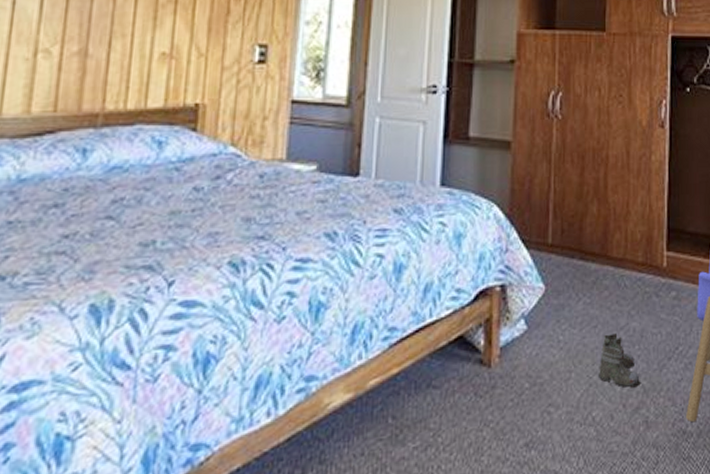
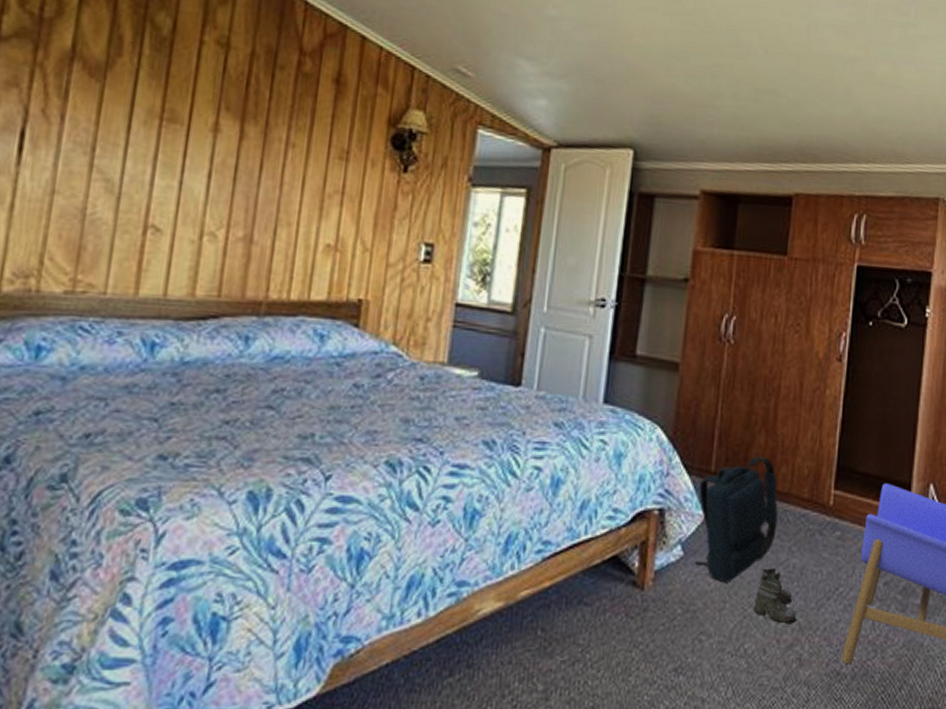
backpack: none [538,225,615,353] -> present [694,456,778,583]

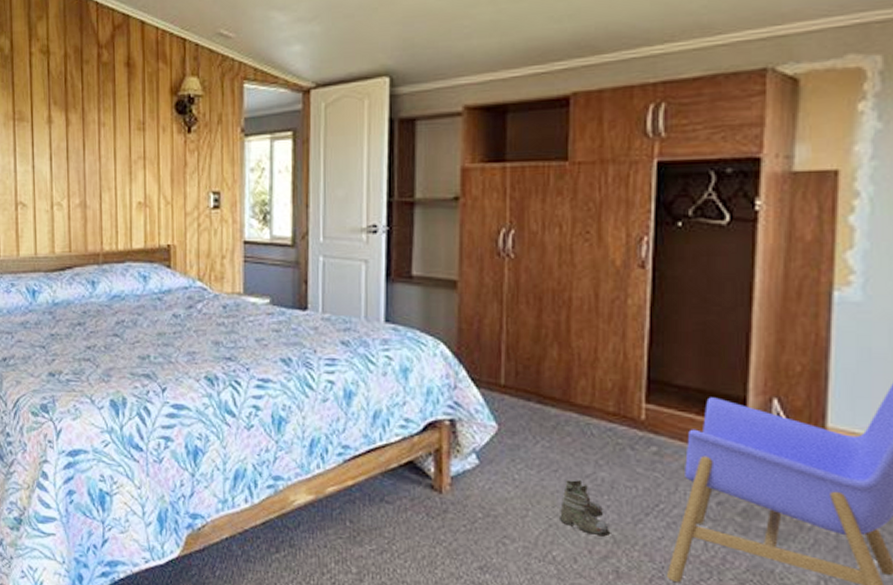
backpack: present [694,456,778,583] -> none [489,370,579,492]

